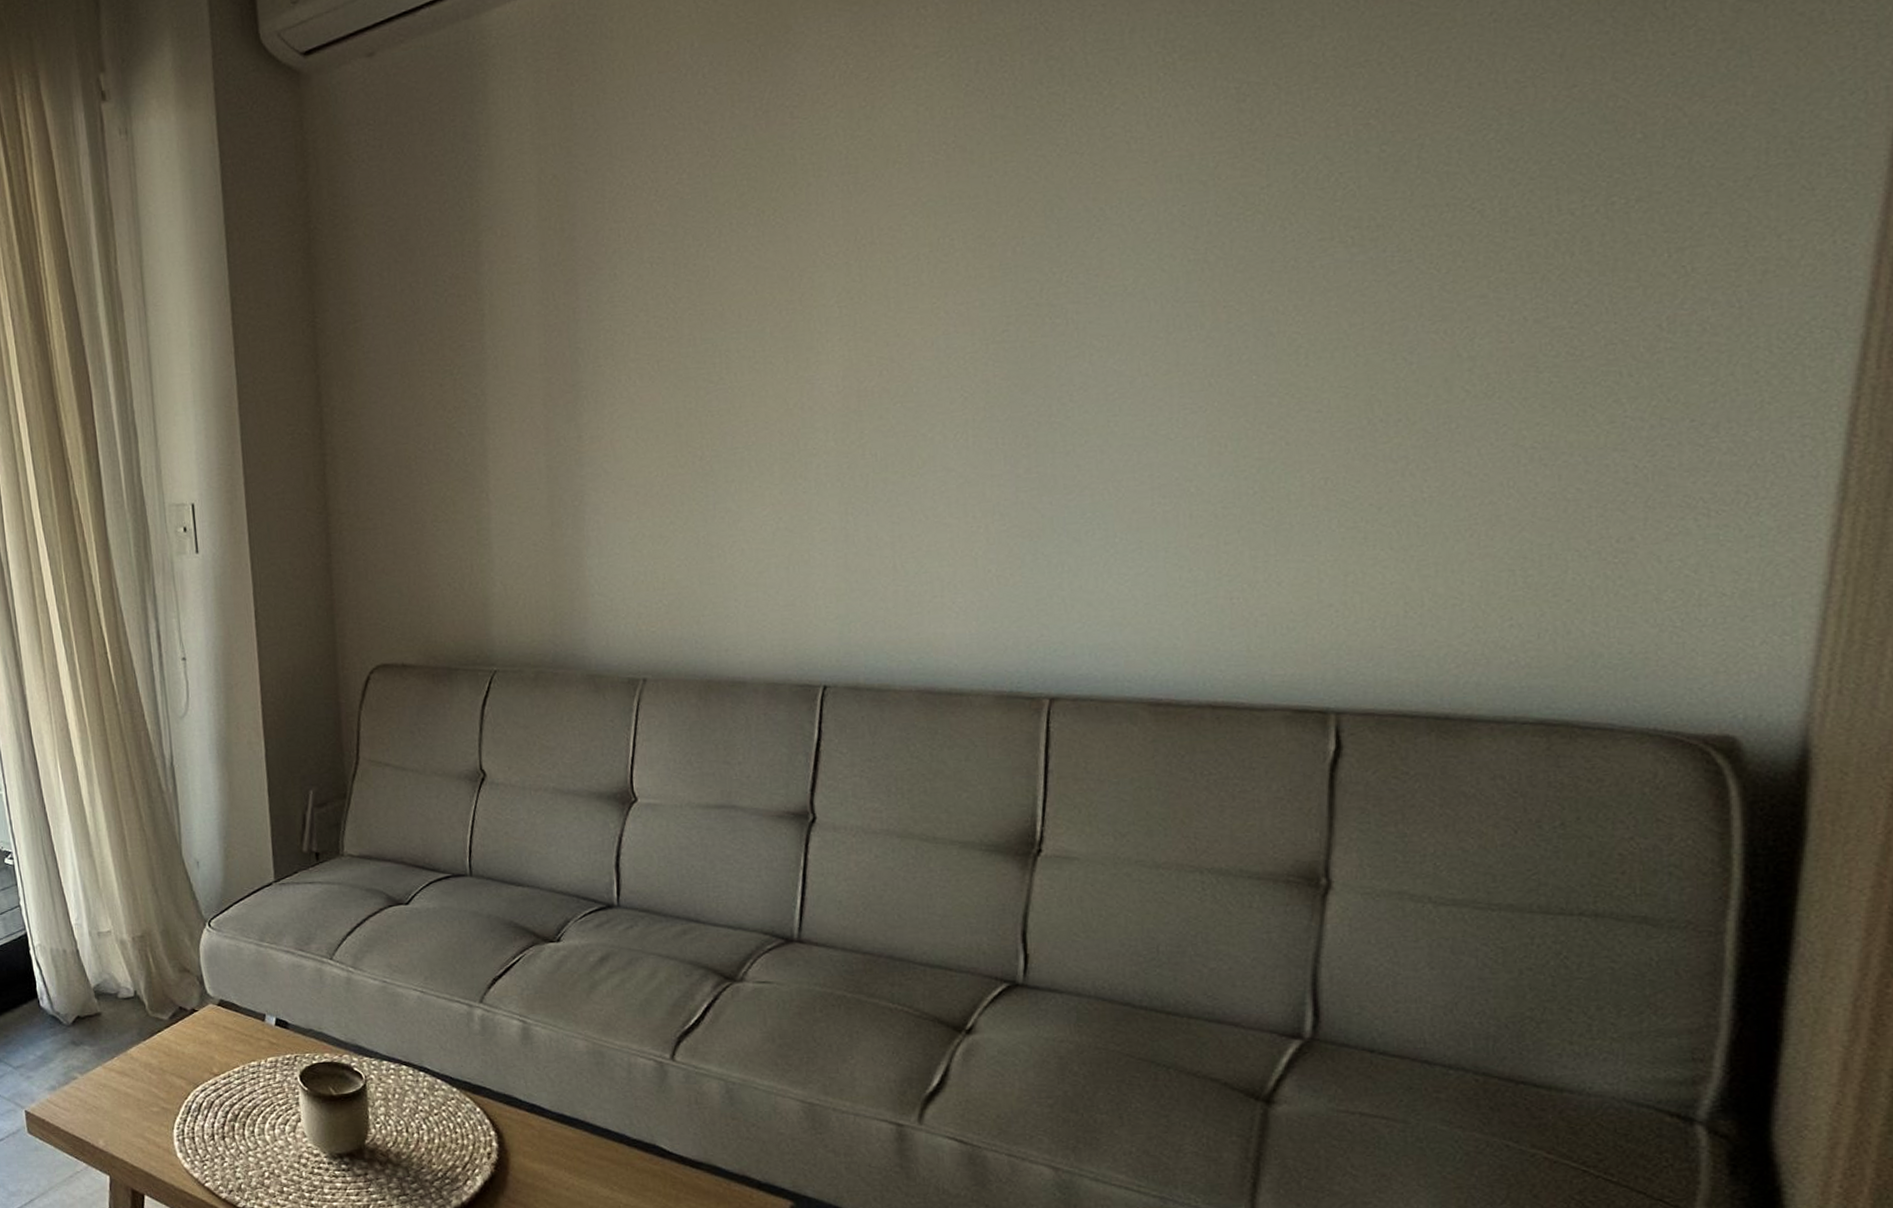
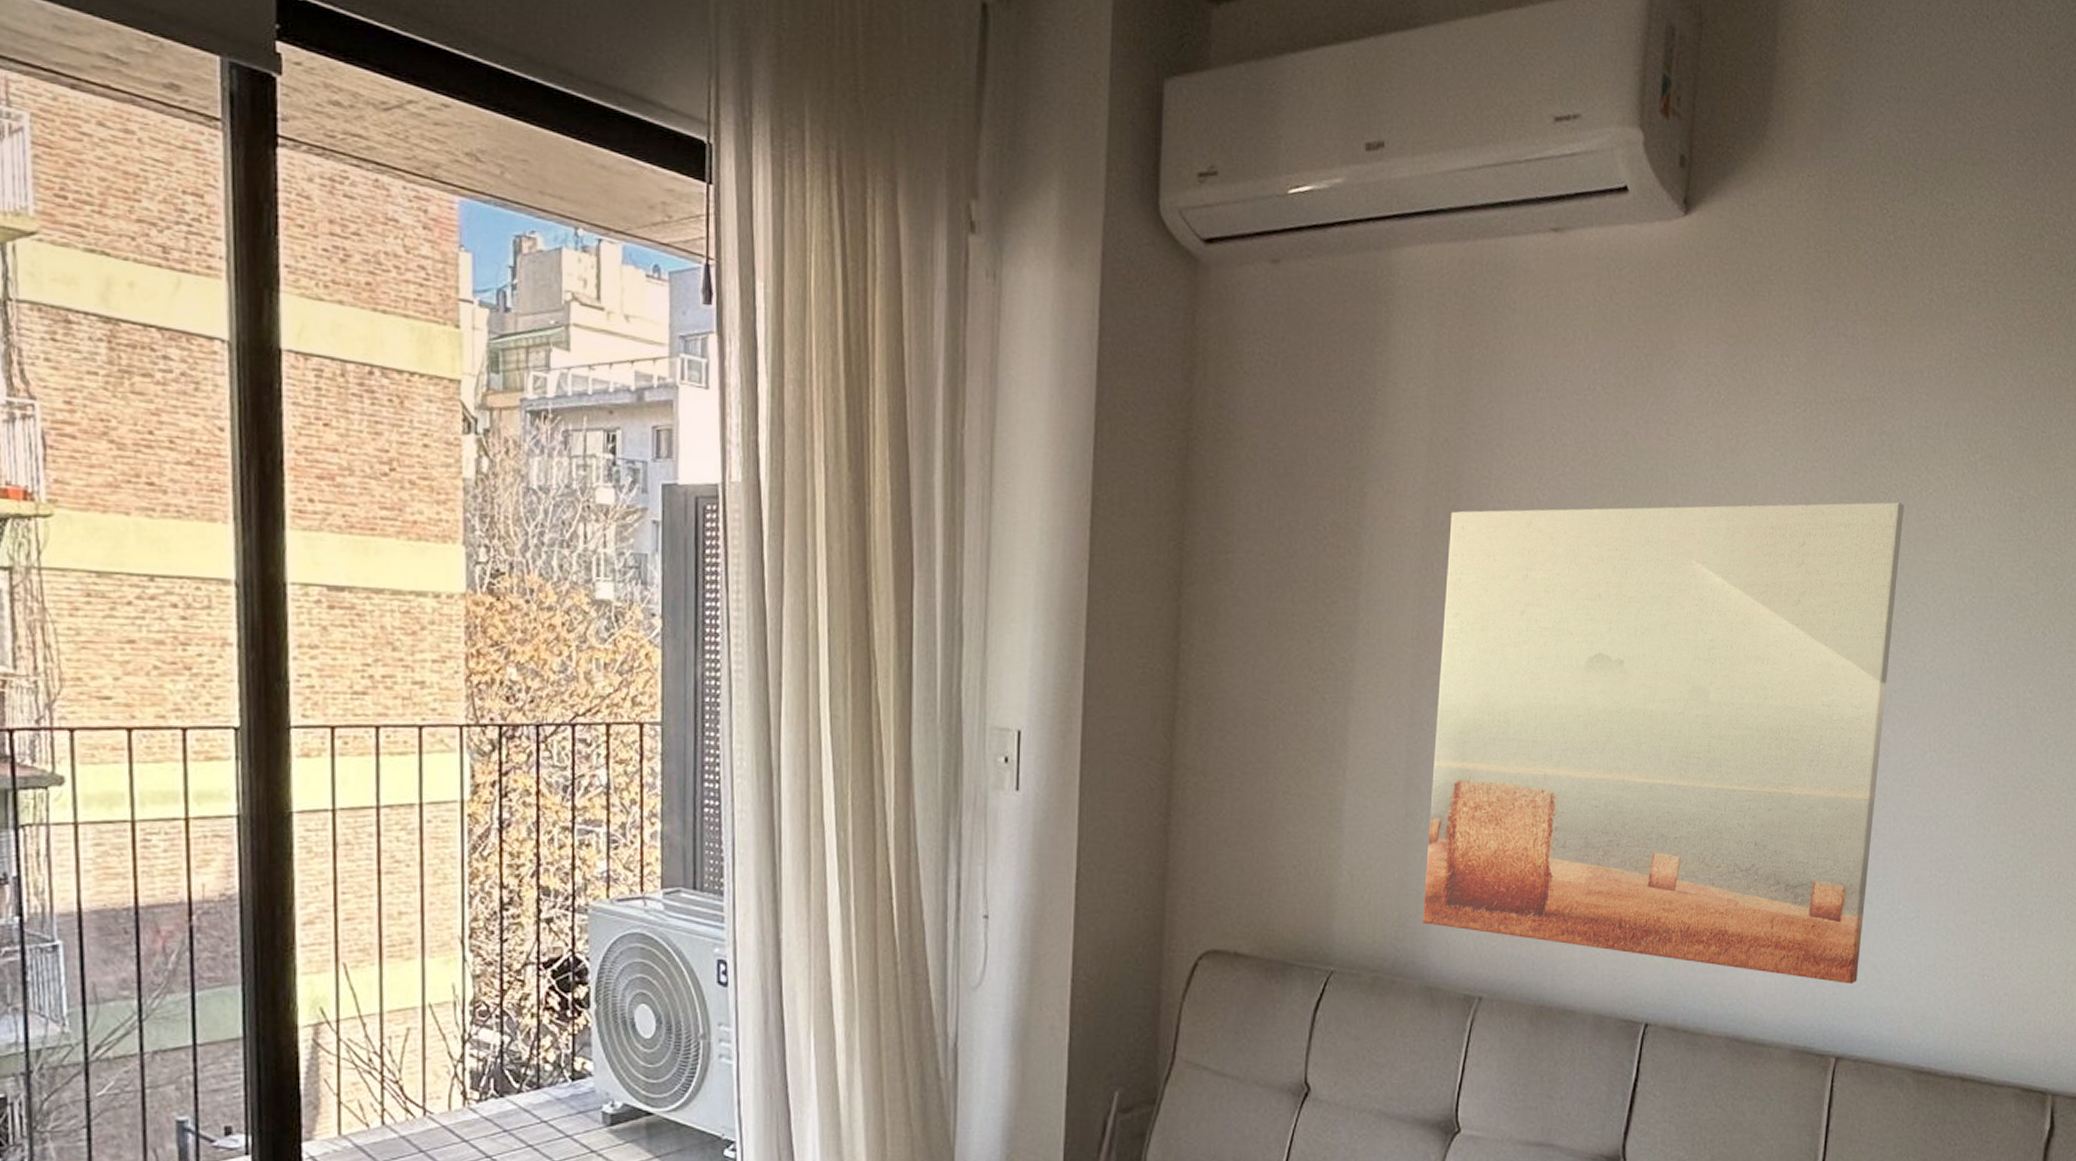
wall art: none [567,125,1085,625] -> present [1422,501,1904,984]

